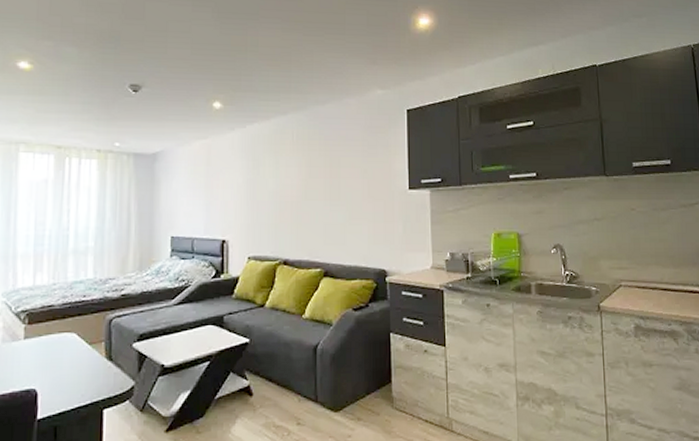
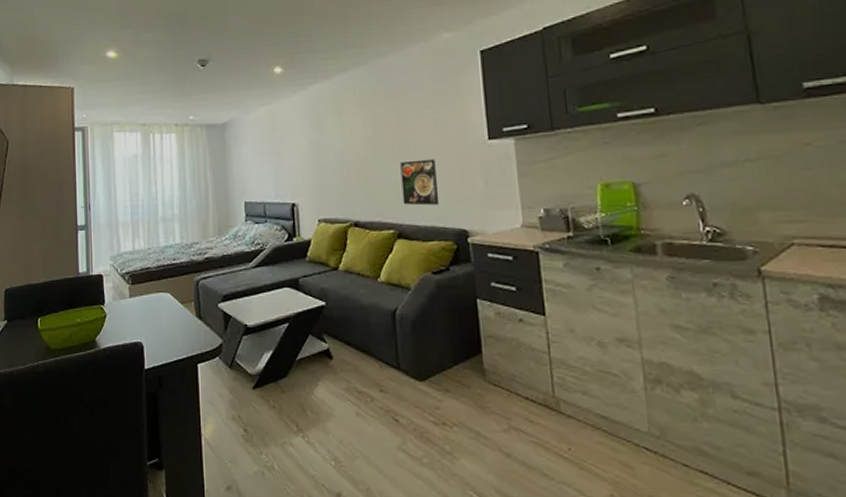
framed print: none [331,204,364,247] -> present [400,159,440,206]

